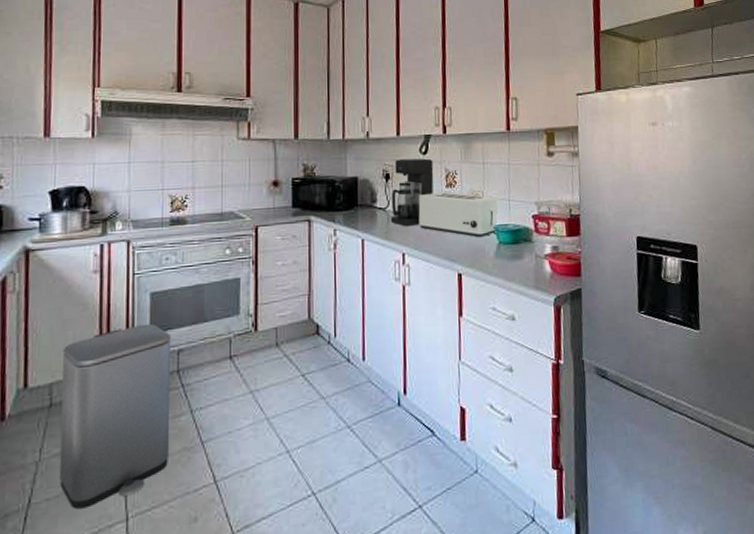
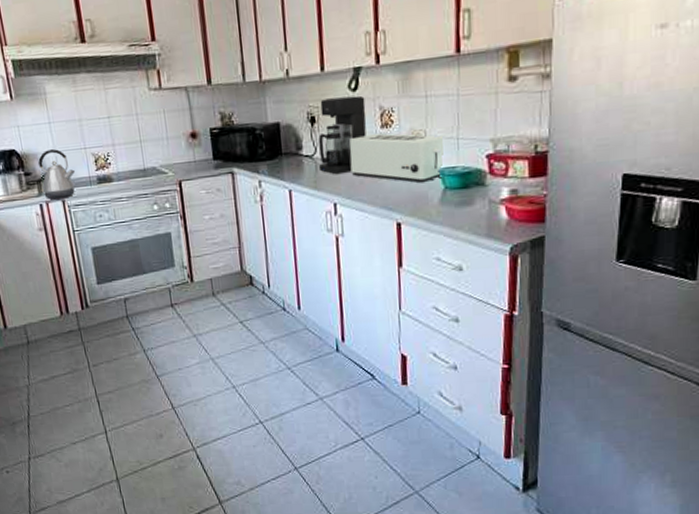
pedal bin: present [59,323,172,509] -> none [27,275,131,422]
kettle: none [105,187,148,240] -> present [38,148,76,200]

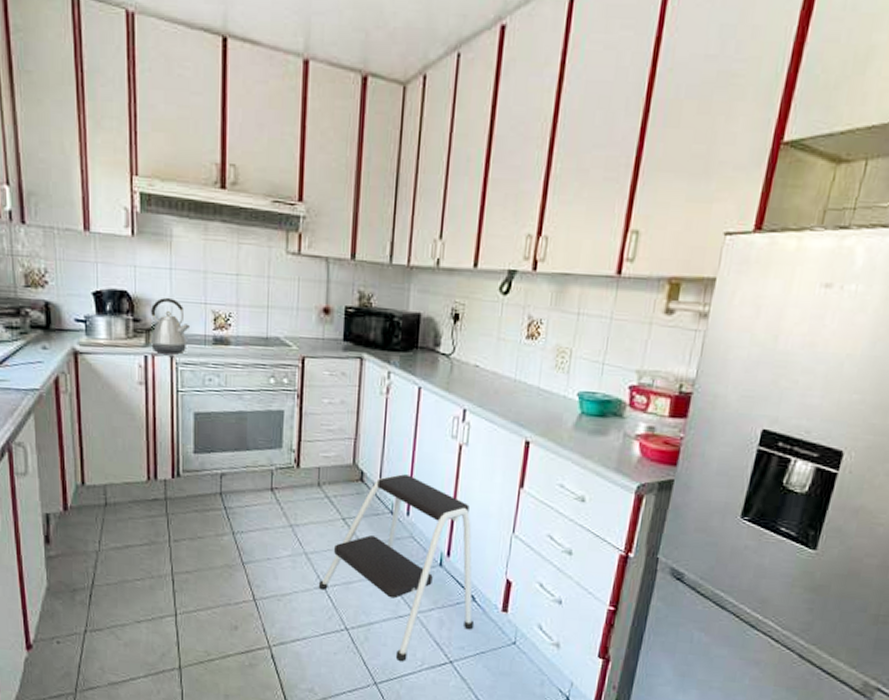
step stool: none [229,272,378,445] -> present [319,474,475,662]
coffee maker: present [318,95,367,175] -> none [453,297,515,380]
toaster: present [349,133,446,184] -> none [487,343,591,404]

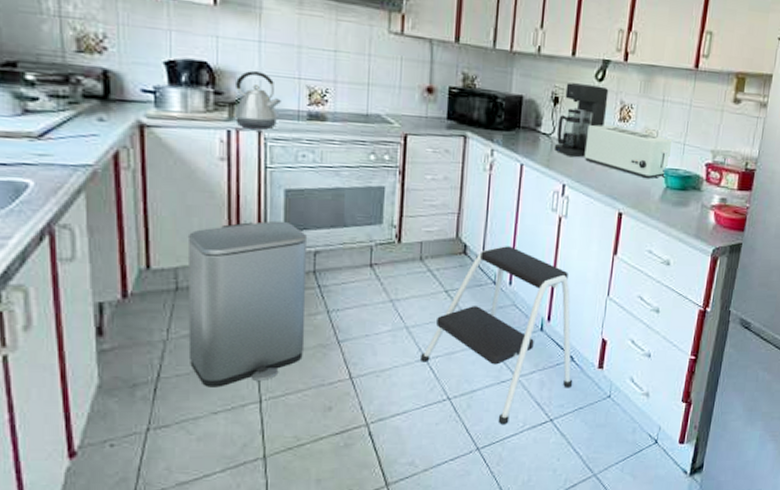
pedal bin: none [113,442,215,598] -> present [187,220,308,388]
coffee maker: none [453,297,515,380] -> present [553,83,609,158]
toaster: none [487,343,591,404] -> present [584,124,674,180]

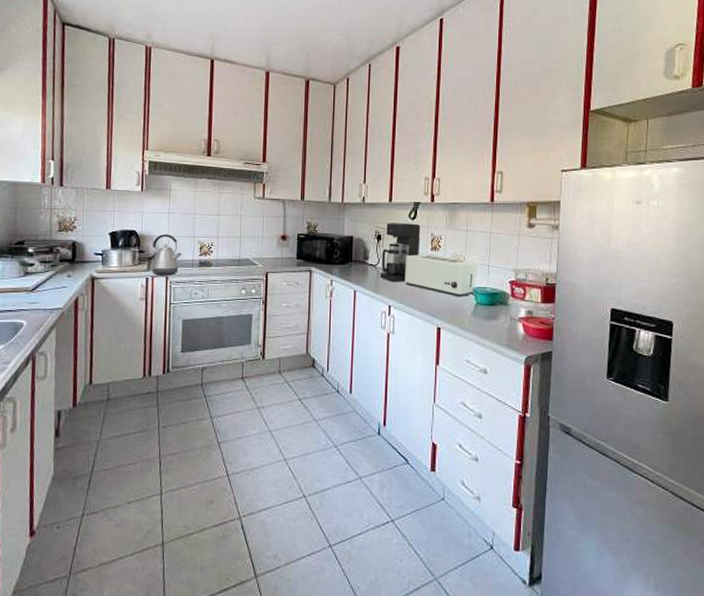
pedal bin: present [187,220,308,388] -> none [113,344,198,481]
step stool: present [421,246,573,425] -> none [281,360,410,524]

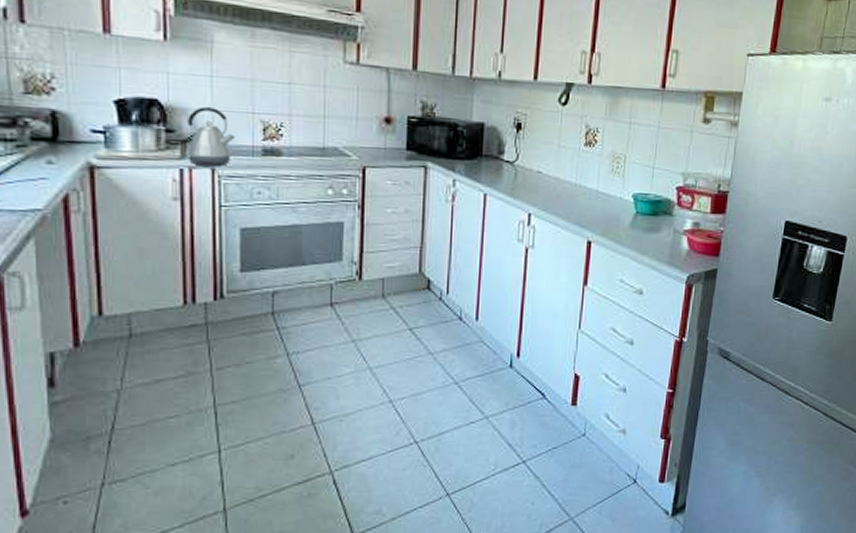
coffee maker: present [379,223,421,283] -> none [518,108,573,186]
toaster: present [404,254,479,298] -> none [550,150,643,205]

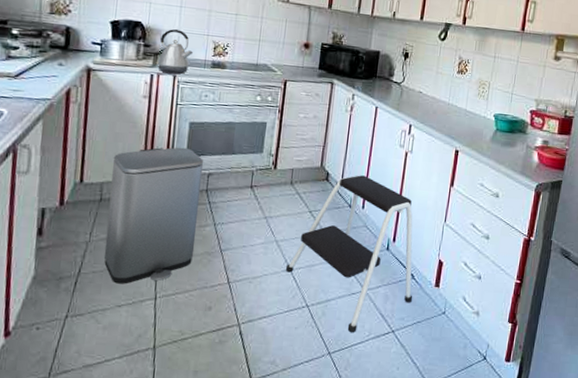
pedal bin: none [140,261,265,438] -> present [104,147,204,284]
step stool: none [386,280,546,469] -> present [286,175,413,333]

